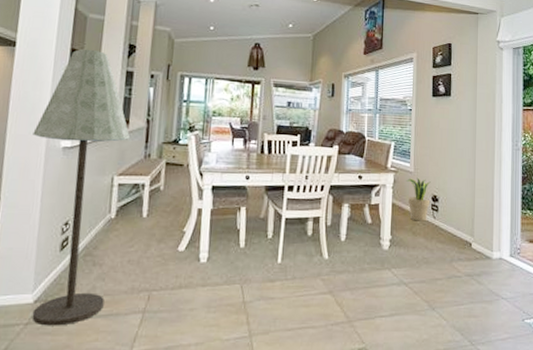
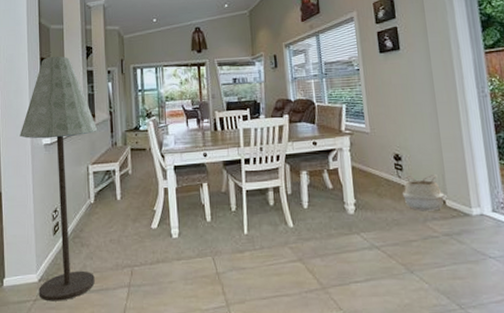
potted plant: present [406,177,431,222] -> none [363,137,393,183]
woven basket: none [434,217,471,252] -> present [402,175,444,211]

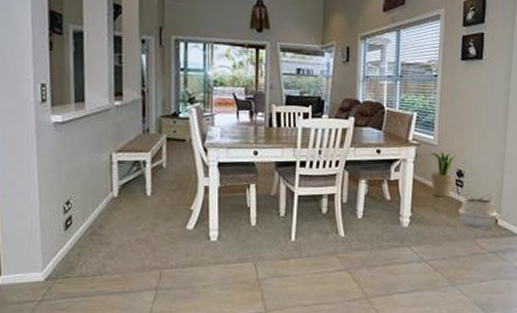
floor lamp: present [20,56,98,302] -> none [20,10,126,302]
potted plant: none [363,137,393,183] -> present [428,151,456,198]

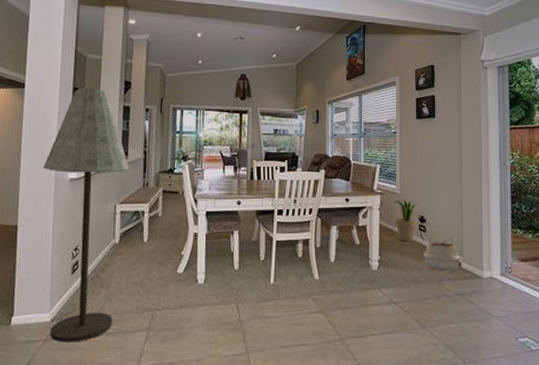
floor lamp: none [20,10,126,302] -> present [43,87,130,342]

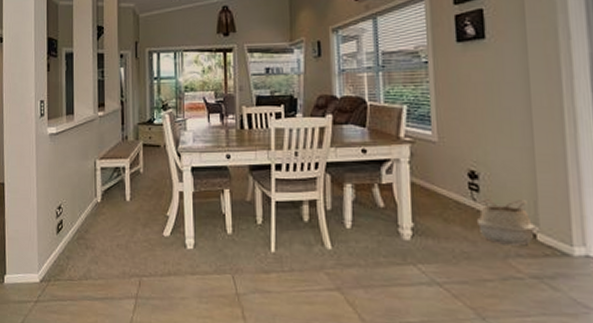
floor lamp: present [43,87,130,342] -> none [24,36,107,306]
potted plant: present [392,198,418,242] -> none [427,148,466,205]

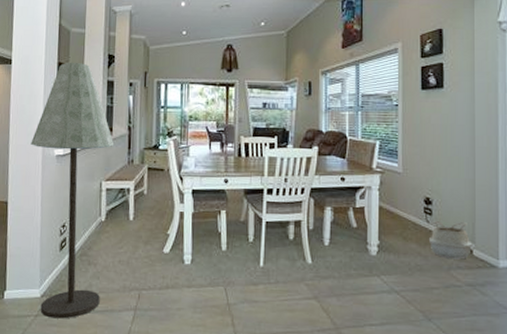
floor lamp: none [24,36,107,306] -> present [31,62,115,319]

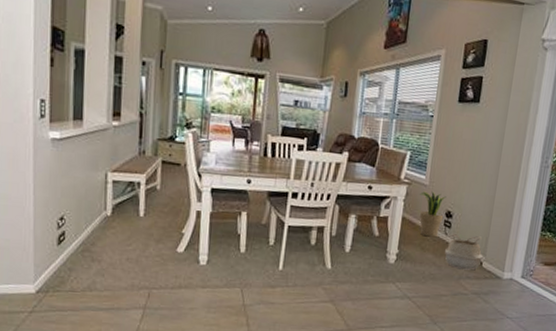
floor lamp: present [31,62,115,319] -> none [18,27,123,316]
potted plant: none [394,178,423,226] -> present [419,191,446,237]

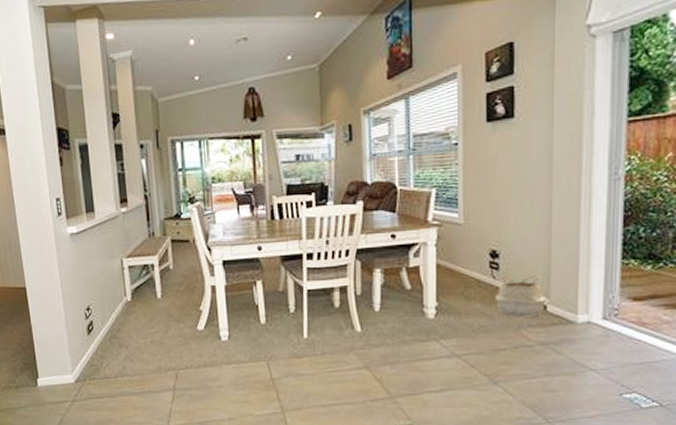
potted plant: present [419,191,446,237] -> none [453,229,488,283]

